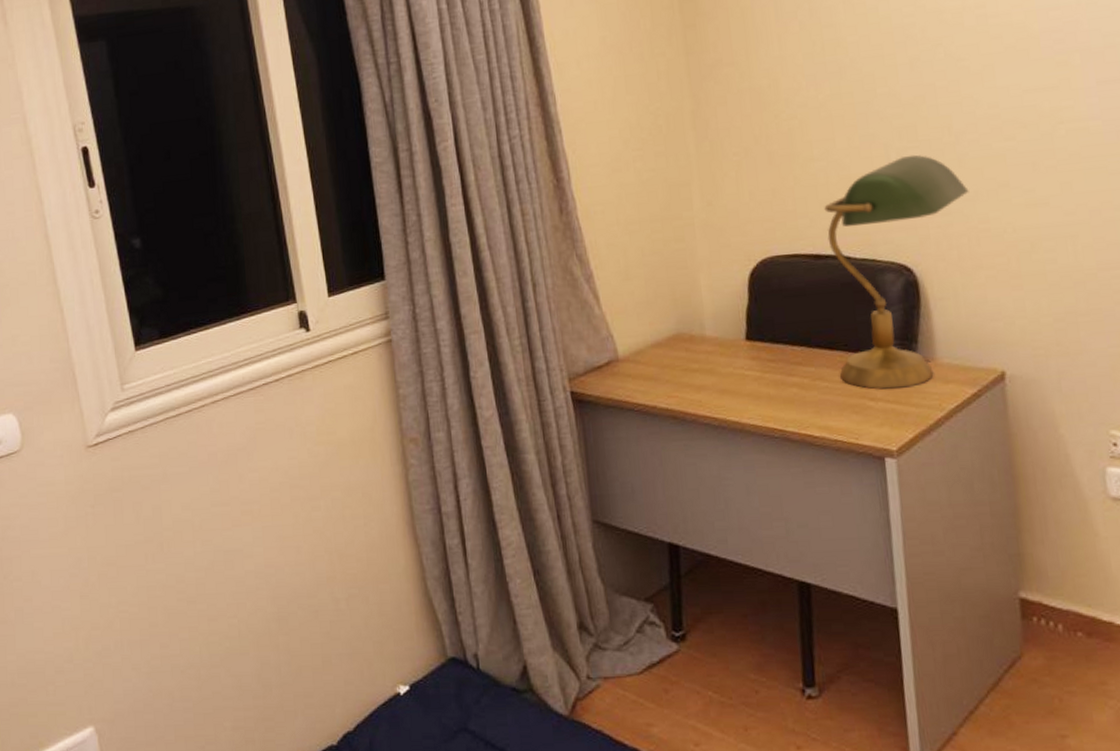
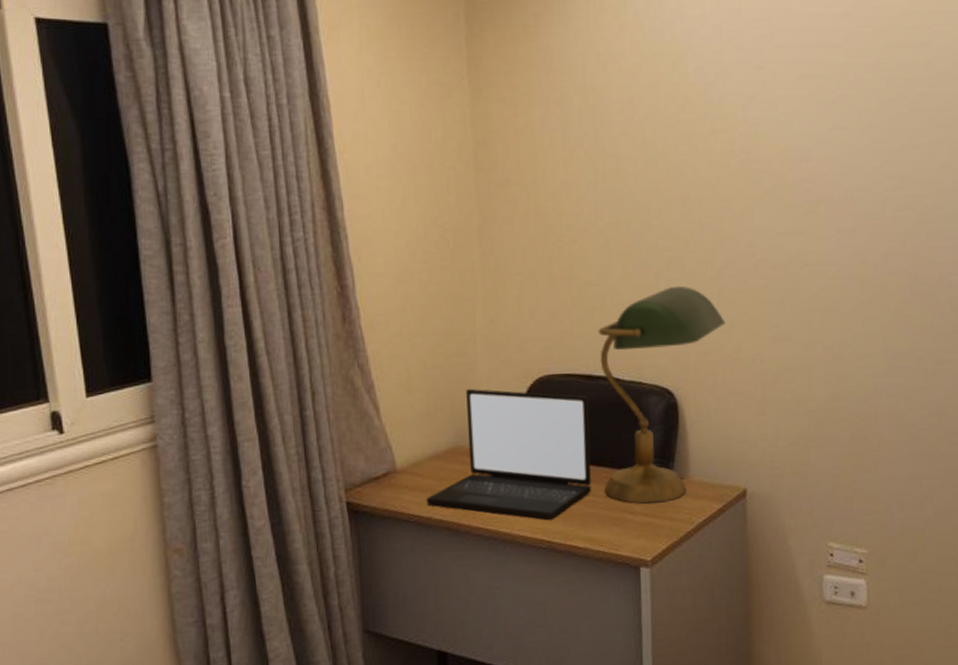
laptop: none [649,273,826,407] -> present [425,388,592,520]

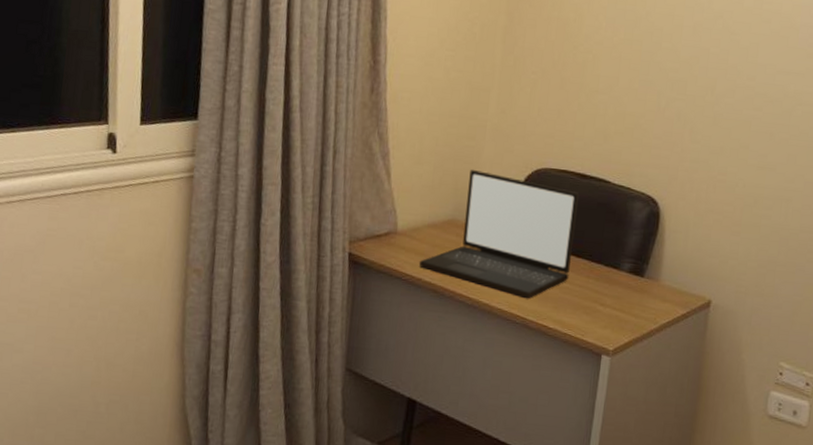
desk lamp: present [598,285,726,504] -> none [581,105,717,300]

